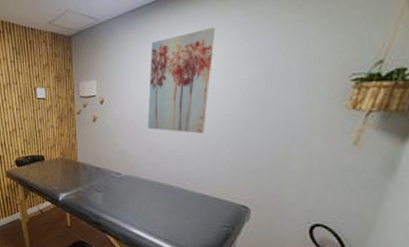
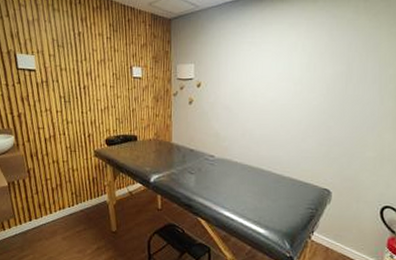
wall art: present [147,27,216,133] -> none [242,25,305,120]

